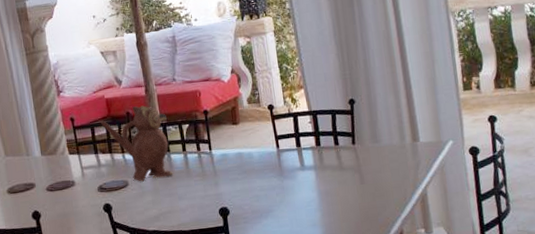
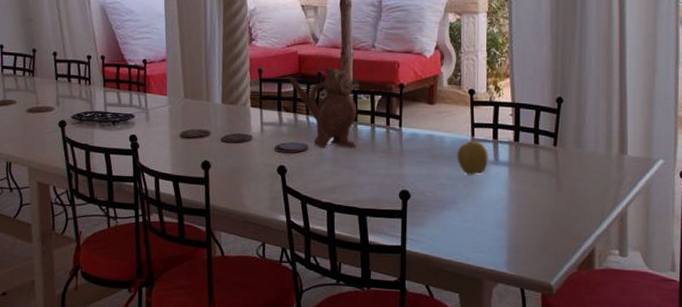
fruit: none [265,151,296,184] -> present [457,141,488,175]

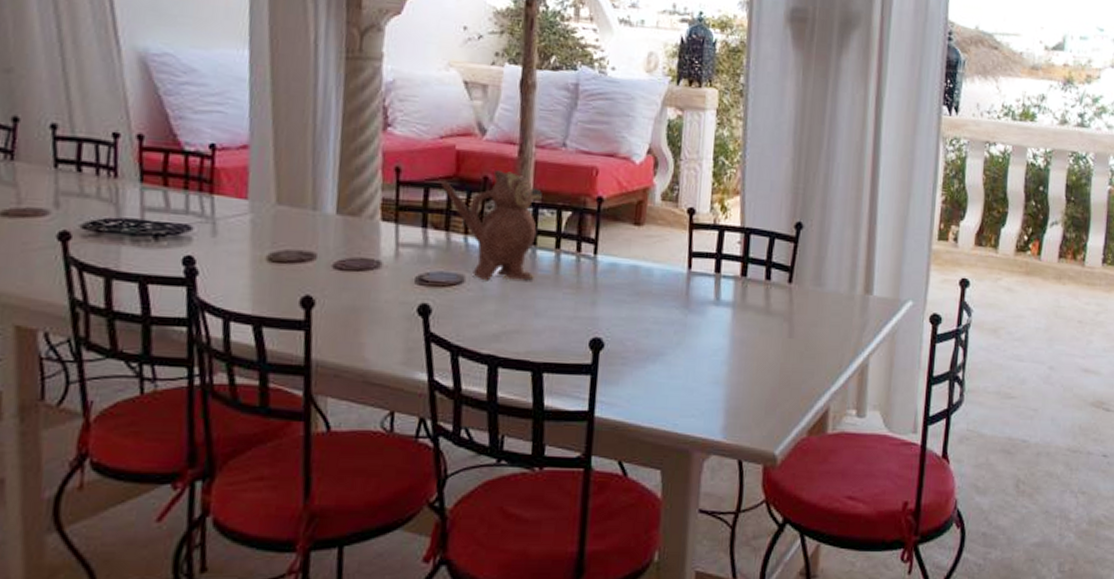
fruit: present [457,141,488,175] -> none [667,274,708,319]

